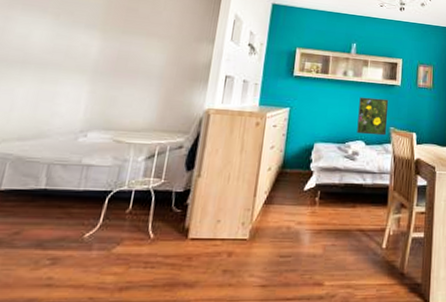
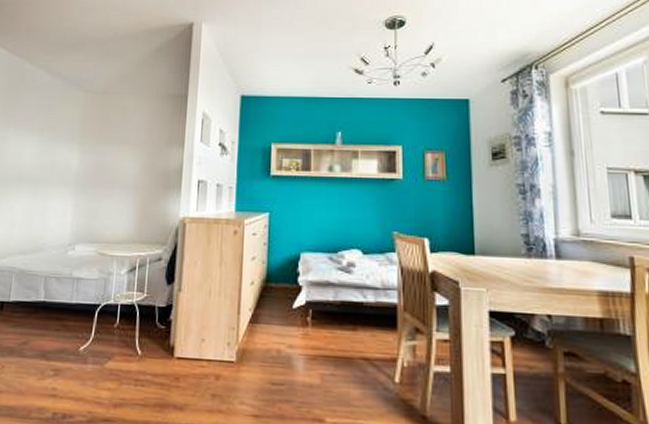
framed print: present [357,97,389,136] -> none [351,196,389,243]

